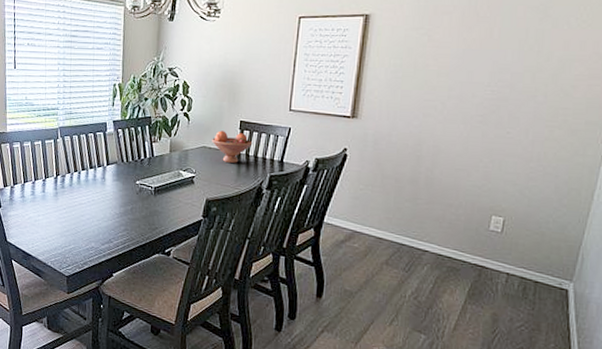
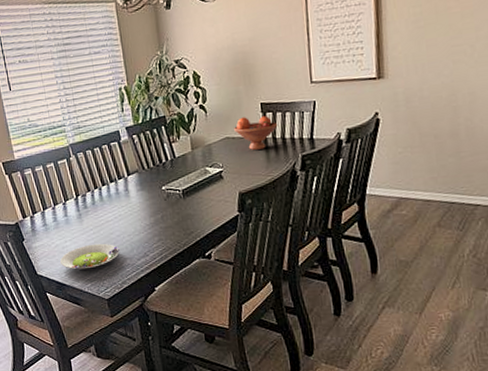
salad plate: none [30,222,87,245] -> present [60,243,120,270]

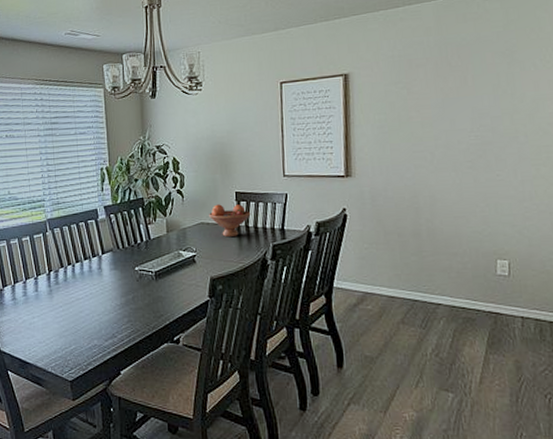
salad plate: present [60,243,120,270] -> none [26,321,87,348]

